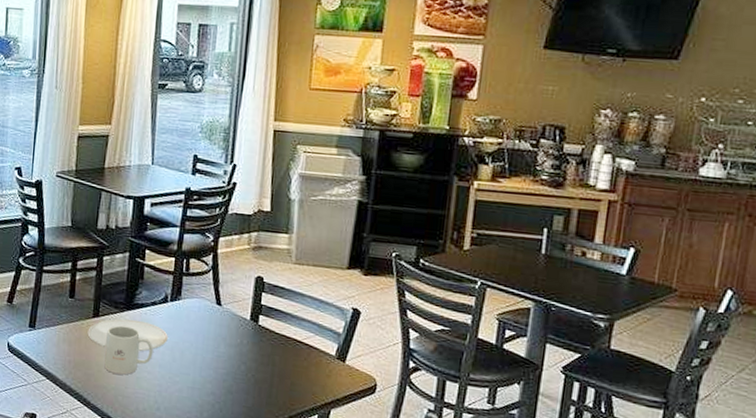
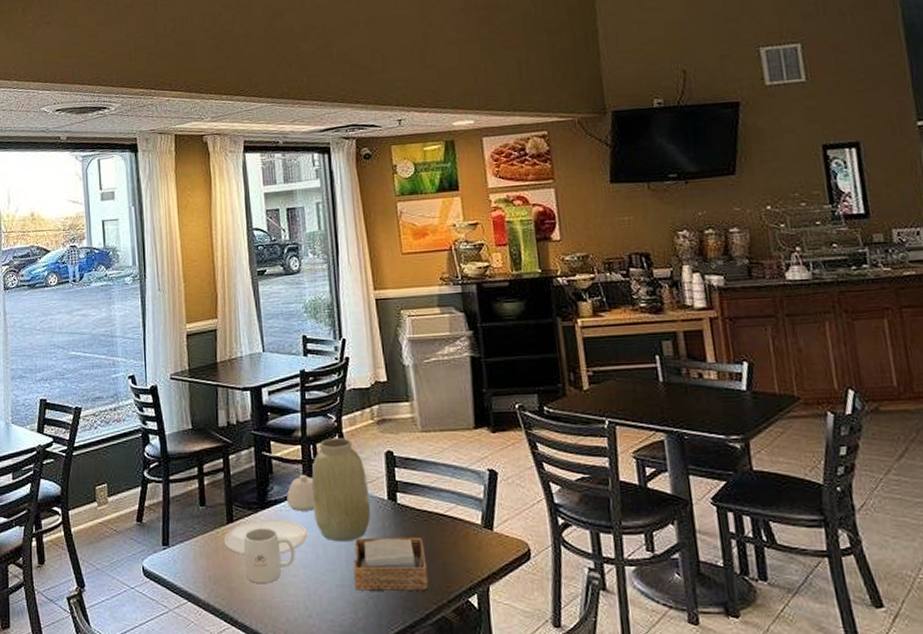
sugar bowl: none [153,284,182,319] -> present [286,474,314,511]
vase: none [176,256,234,351] -> present [311,438,371,542]
napkin holder: none [204,349,277,404] -> present [353,537,429,591]

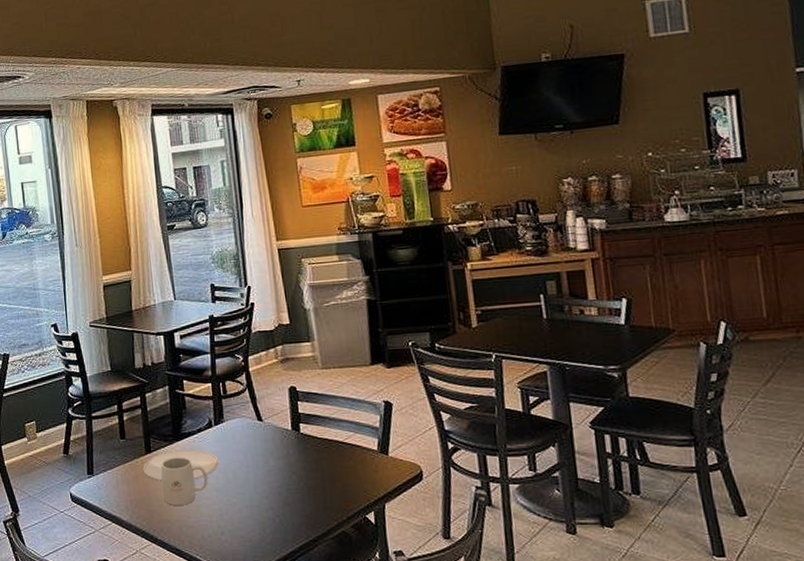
sugar bowl: present [286,474,314,511] -> none [199,409,224,442]
vase: present [311,438,371,542] -> none [221,376,276,468]
napkin holder: present [353,537,429,591] -> none [261,462,330,510]

